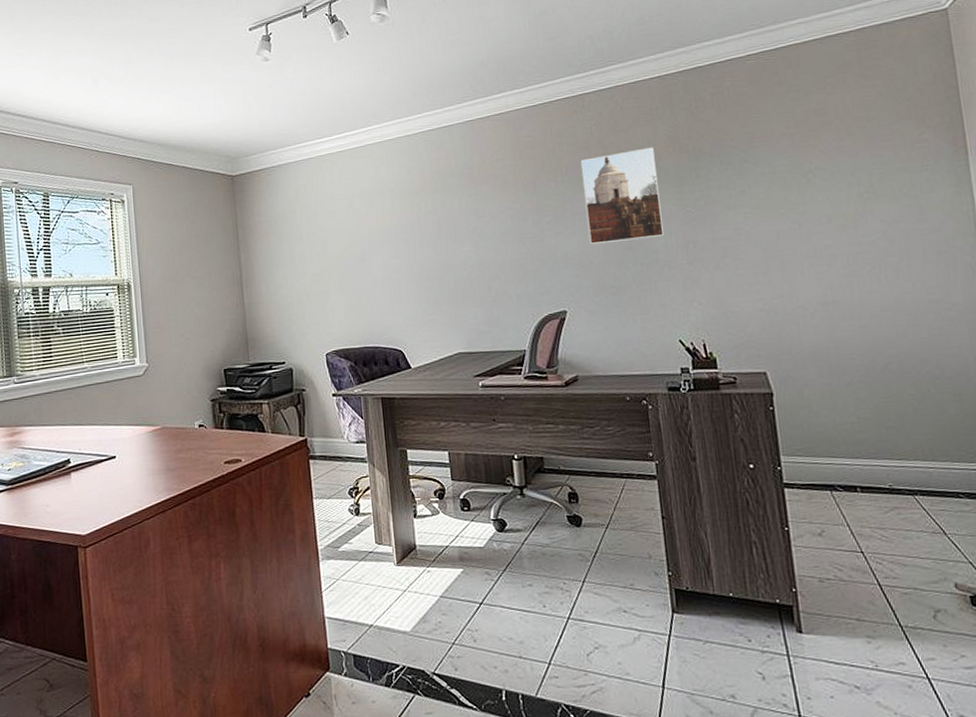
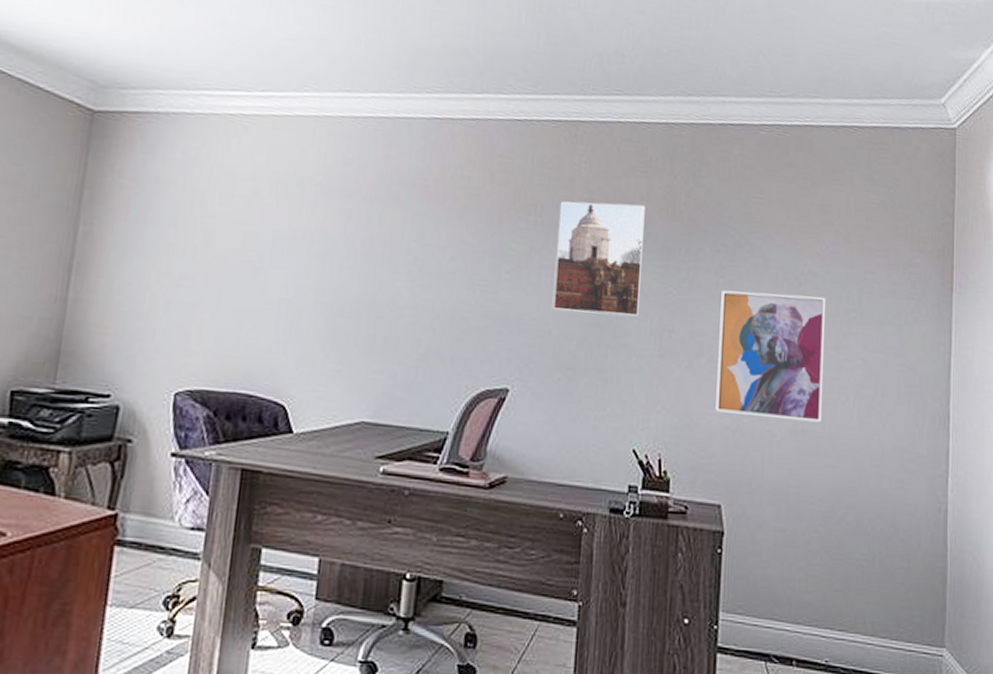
wall art: none [735,186,851,299] -> present [716,290,826,423]

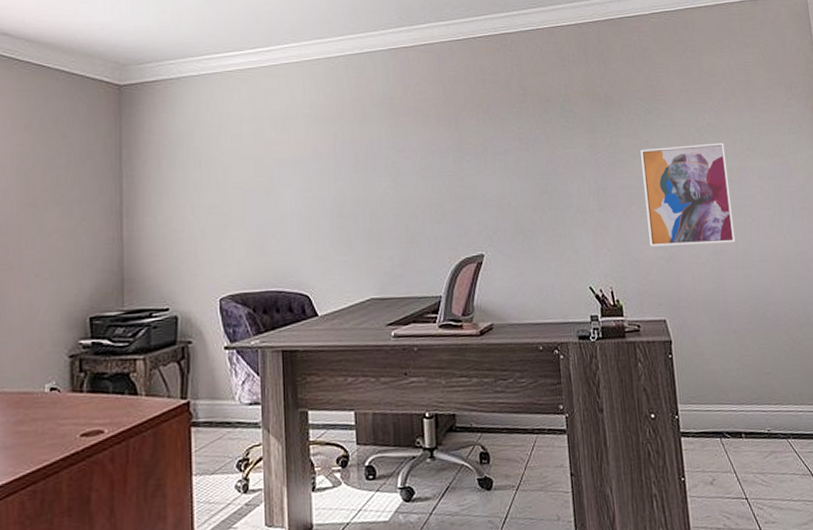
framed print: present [552,201,645,316] -> none [501,92,578,187]

